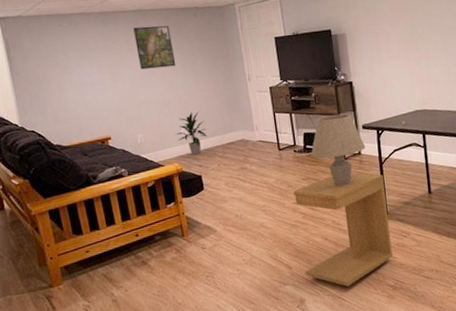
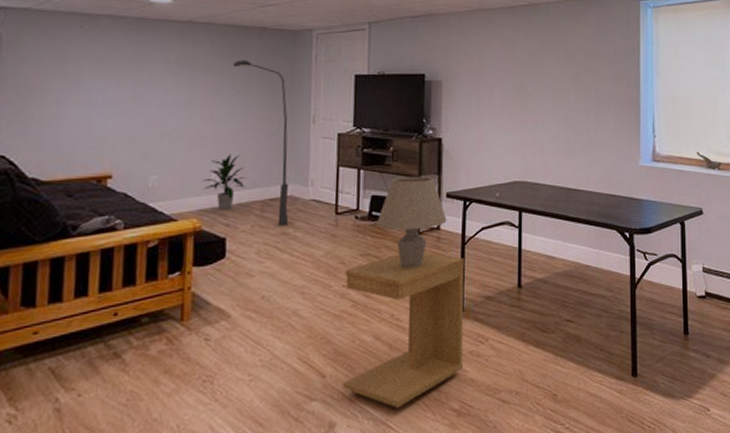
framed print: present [133,26,176,70] -> none [174,41,225,95]
floor lamp: none [179,36,245,164] -> present [233,60,289,227]

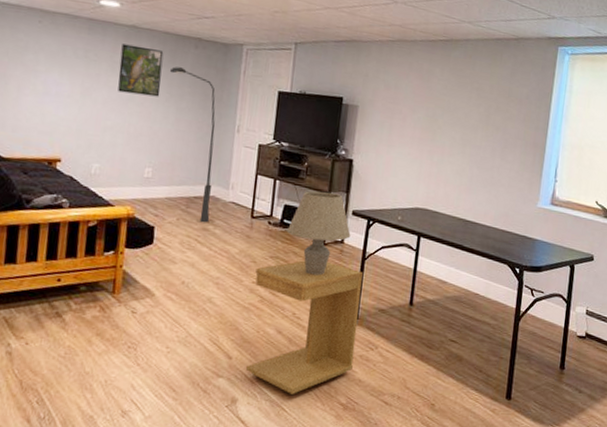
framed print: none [174,41,225,95] -> present [118,44,164,97]
indoor plant: present [203,154,246,209] -> none [138,152,175,201]

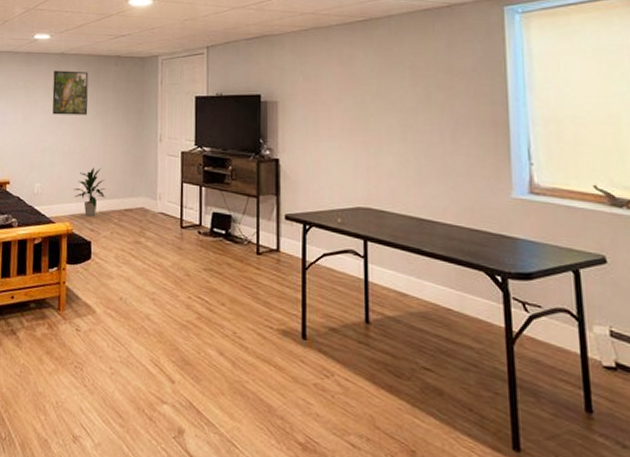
indoor plant: none [138,152,175,201] -> present [73,167,106,216]
floor lamp: present [170,67,215,223] -> none [95,85,141,236]
side table: present [246,260,363,394] -> none [190,272,307,428]
table lamp: present [287,191,351,276] -> none [218,195,286,289]

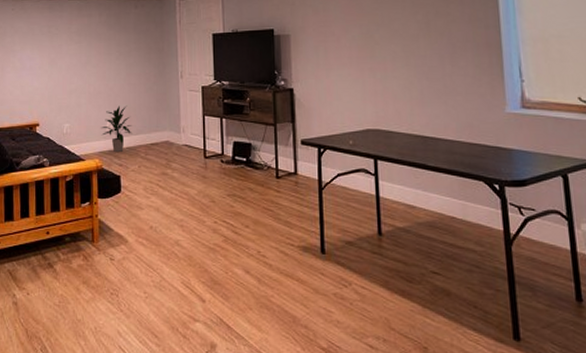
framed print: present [52,70,89,115] -> none [76,15,111,58]

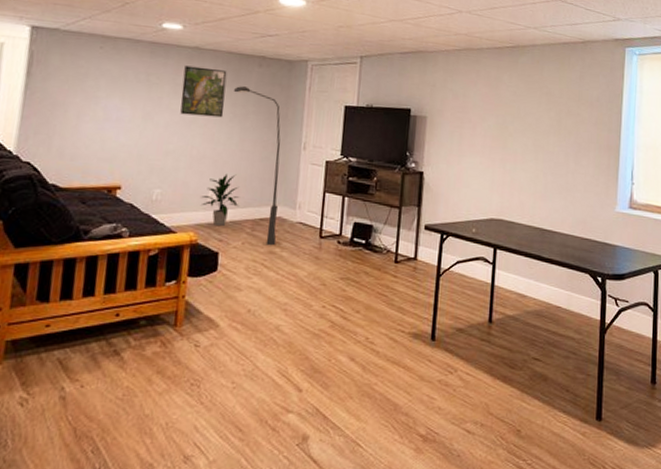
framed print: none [76,15,111,58] -> present [180,65,227,118]
floor lamp: none [117,27,167,168] -> present [234,86,281,246]

